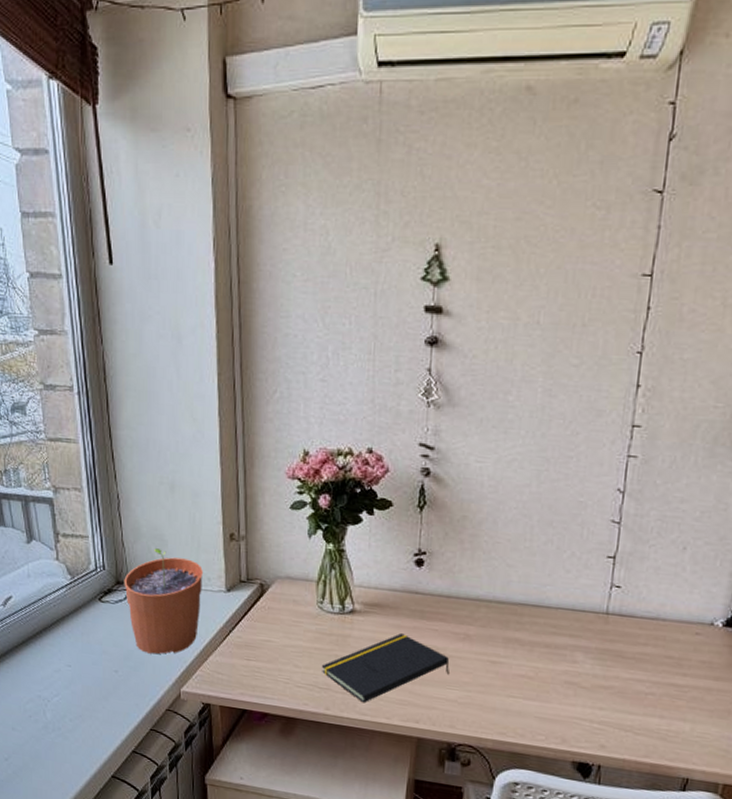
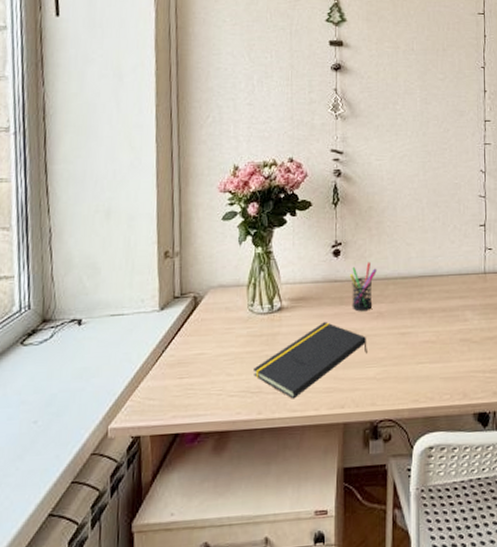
plant pot: present [124,548,203,655] -> none [50,278,136,394]
pen holder: none [433,578,467,631] -> present [349,262,377,312]

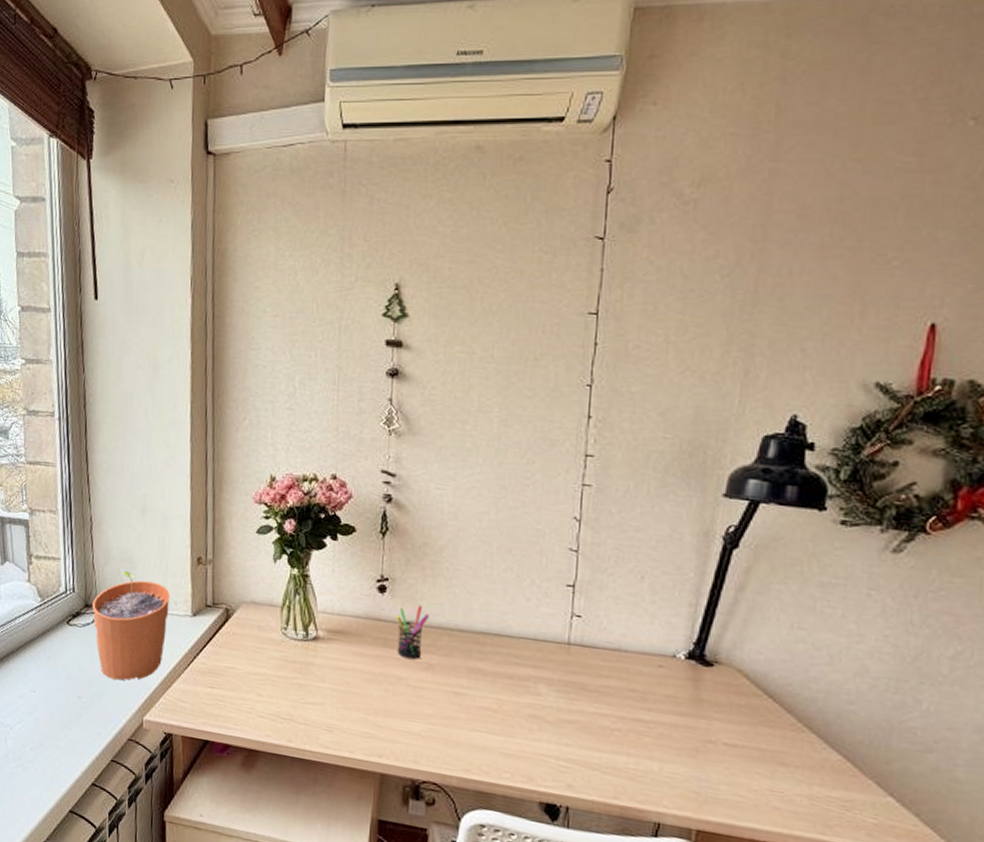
plant pot: none [50,278,136,394] -> present [92,571,170,681]
notepad: present [252,322,367,399] -> none [284,662,413,736]

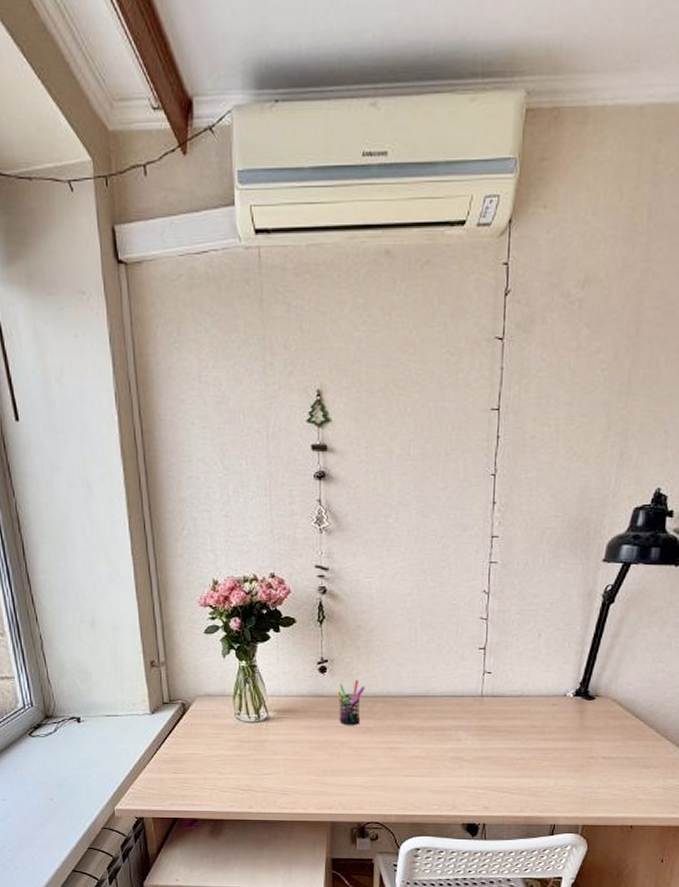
plant pot: present [92,571,170,681] -> none [52,682,128,779]

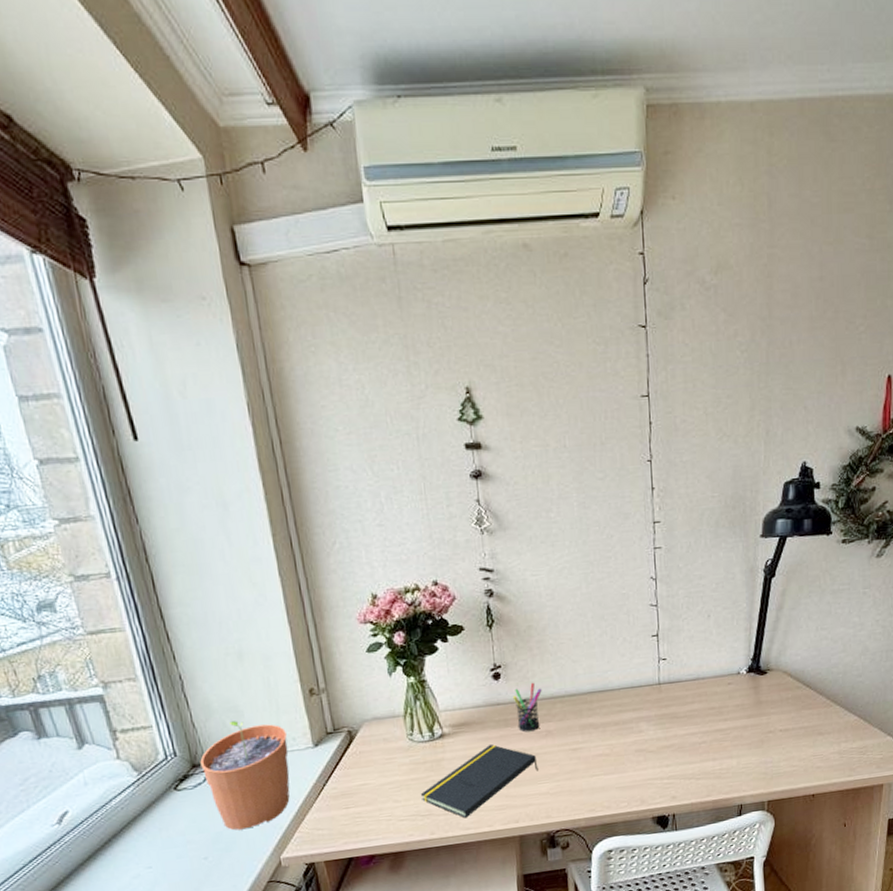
plant pot: none [52,682,128,779] -> present [200,721,290,831]
notepad: none [242,733,355,798] -> present [420,744,538,819]

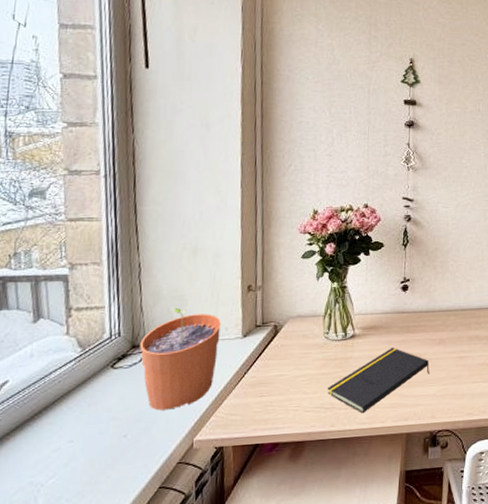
pen holder: present [512,682,542,733] -> none [416,296,440,339]

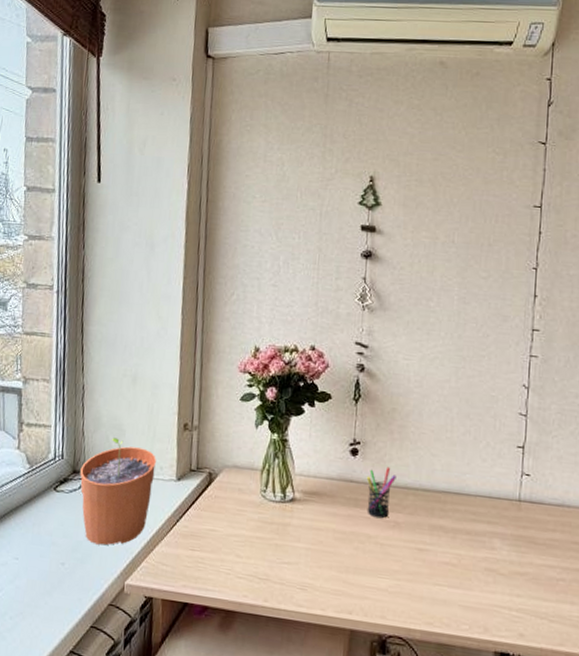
notepad: present [327,348,430,414] -> none [261,521,381,594]
pen holder: none [416,296,440,339] -> present [366,466,397,519]

